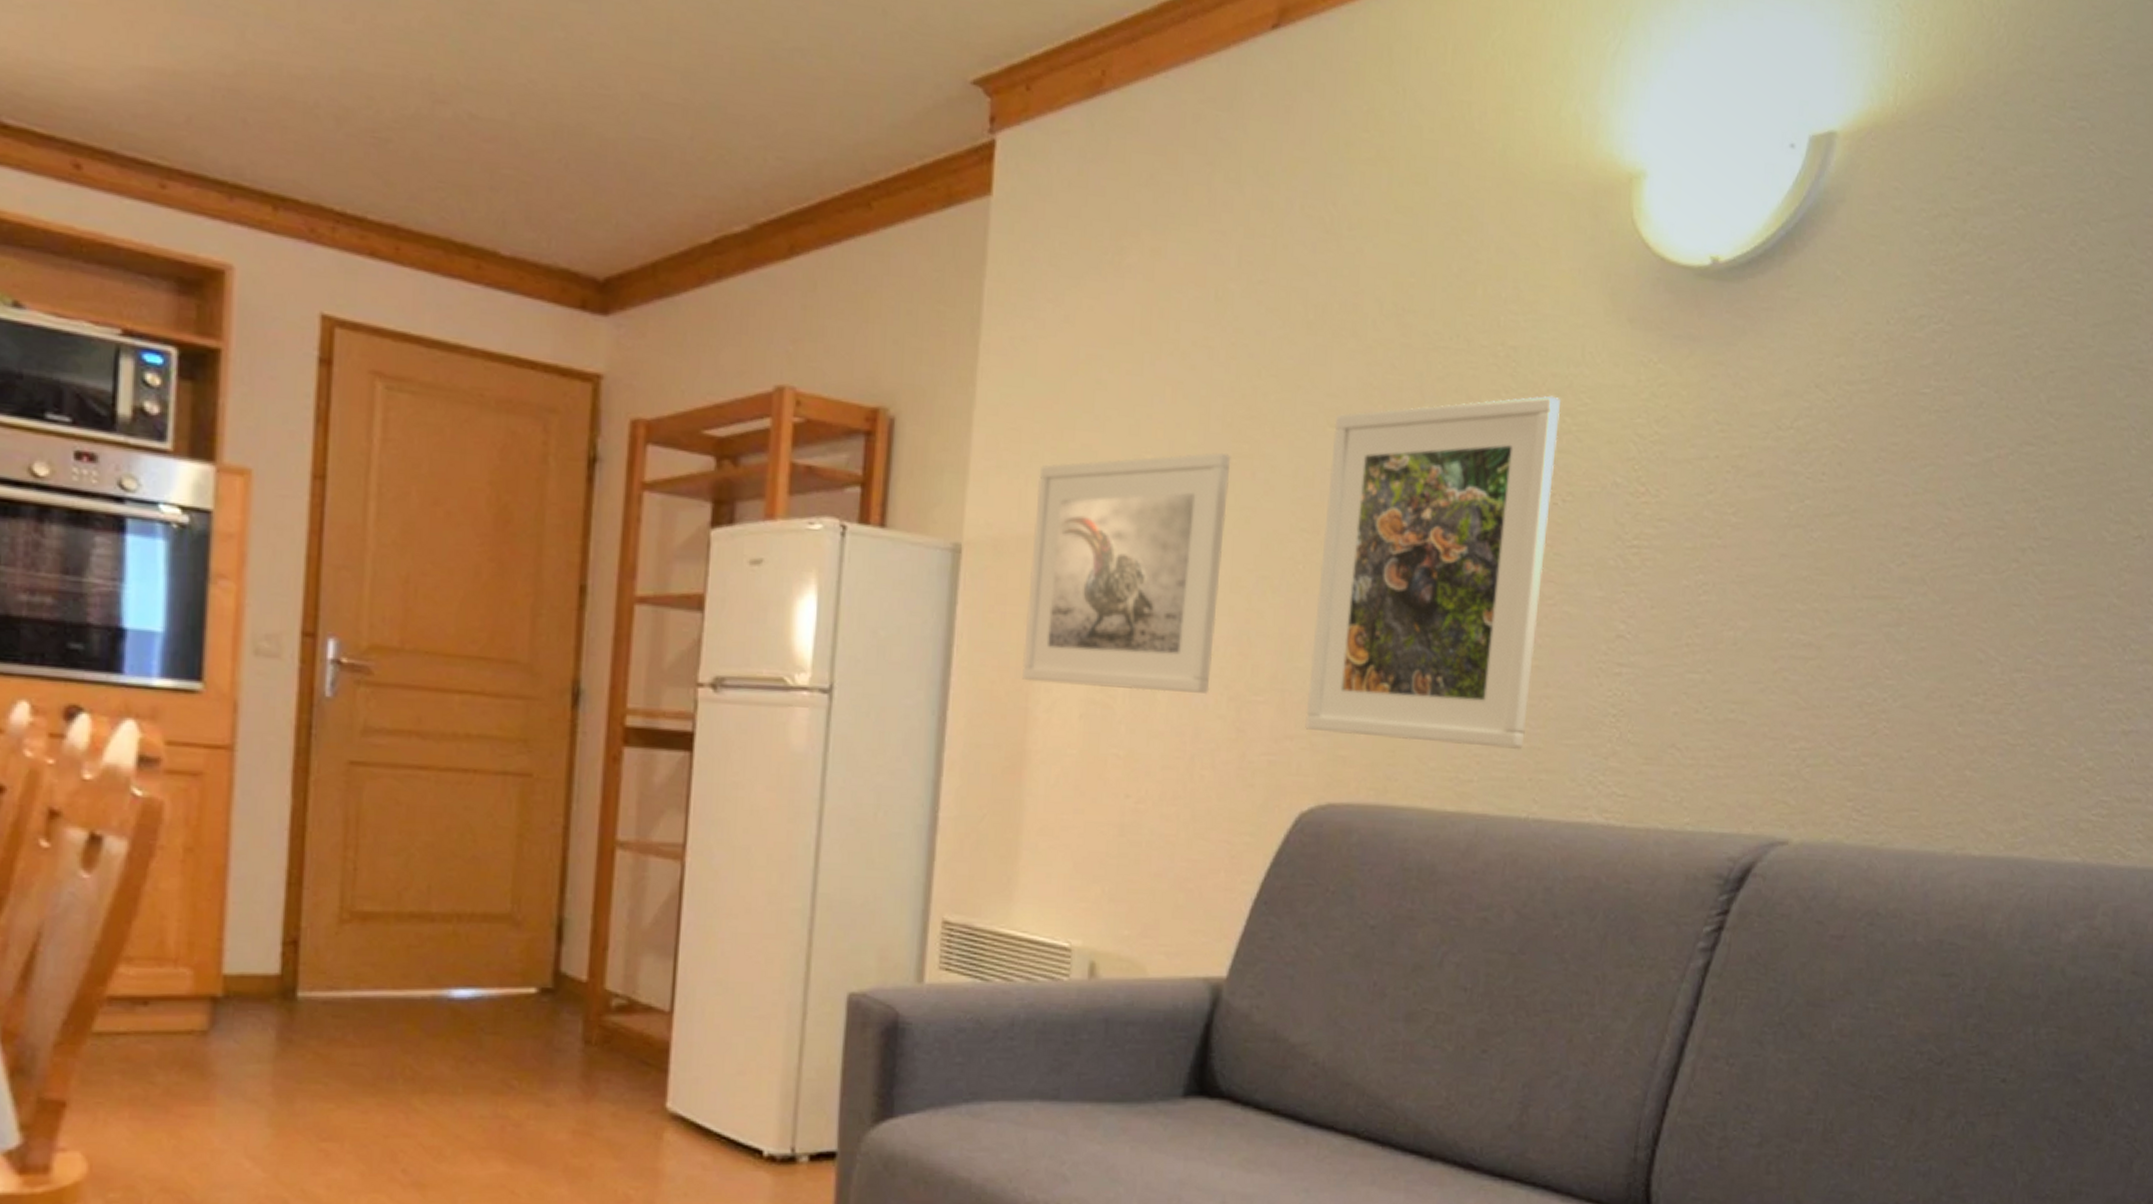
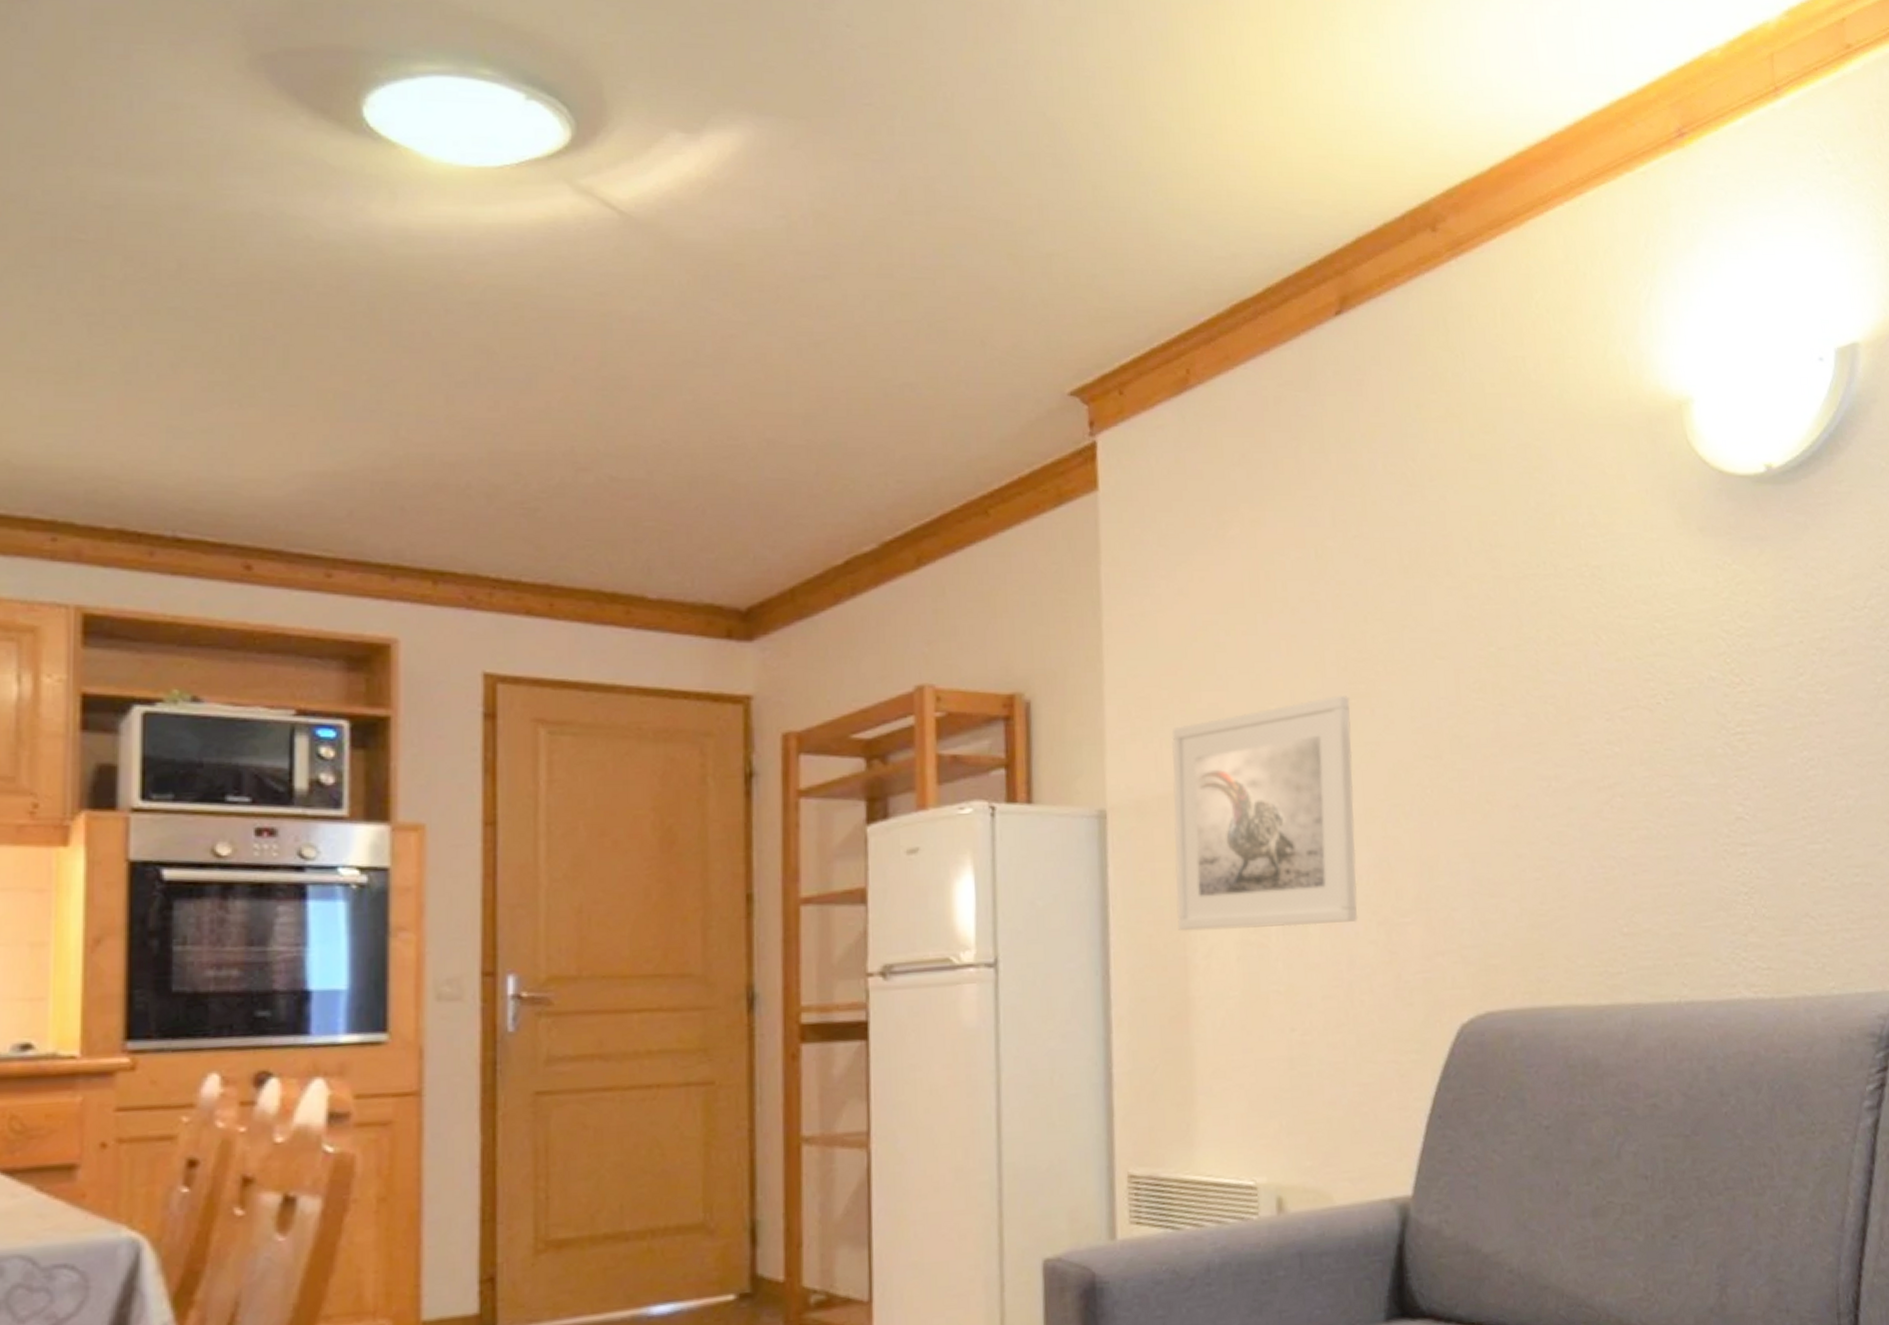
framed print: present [1305,395,1561,750] -> none [1441,605,1665,944]

